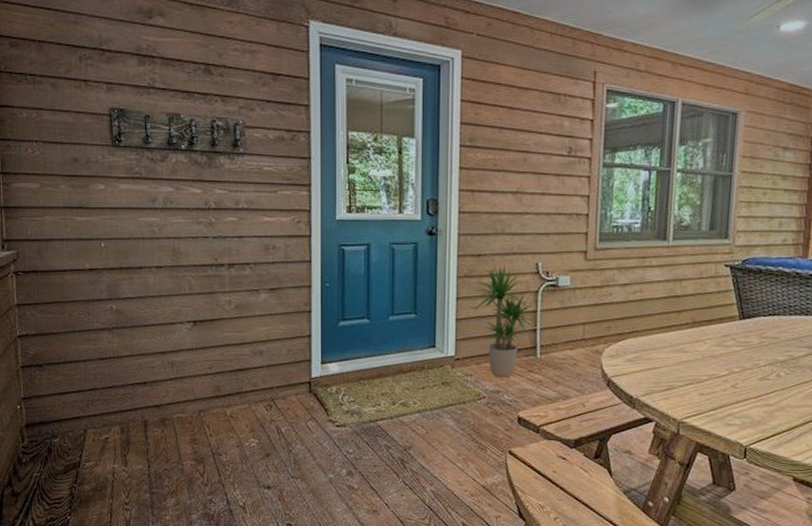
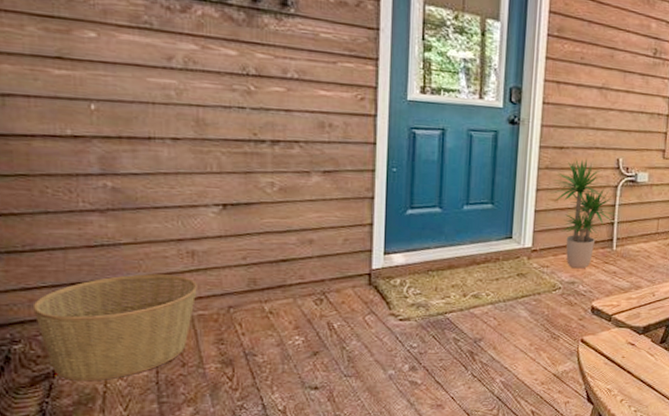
basket: none [65,381,176,472] -> present [32,274,197,382]

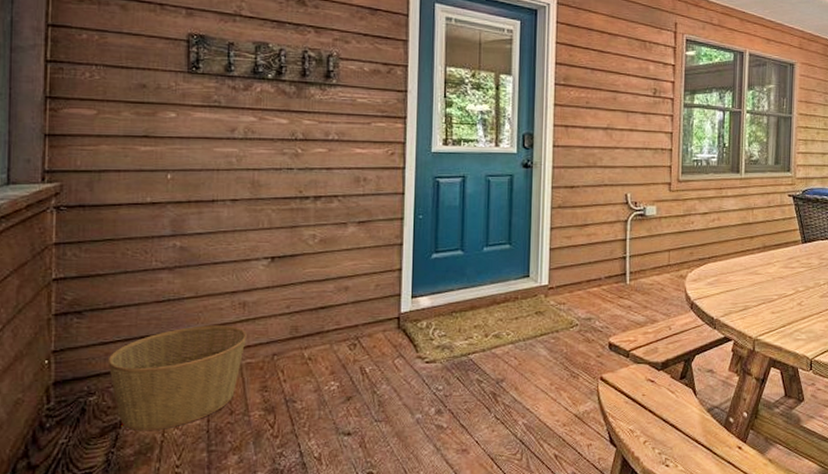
potted plant: present [549,157,618,269] -> none [563,195,630,305]

